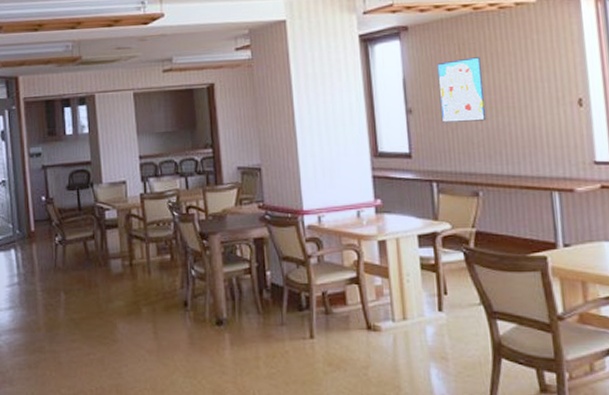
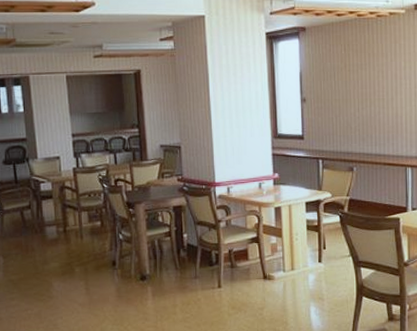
wall art: present [437,57,487,123] -> none [327,57,363,110]

